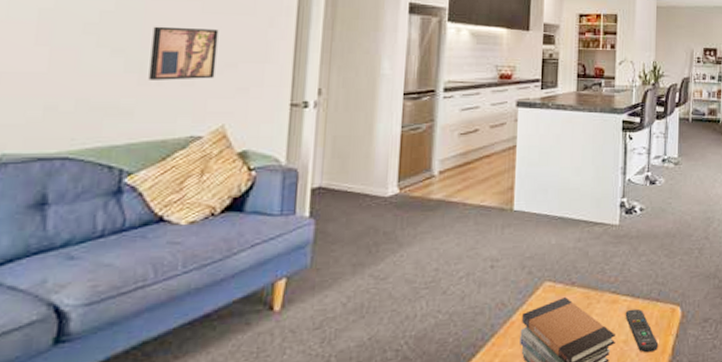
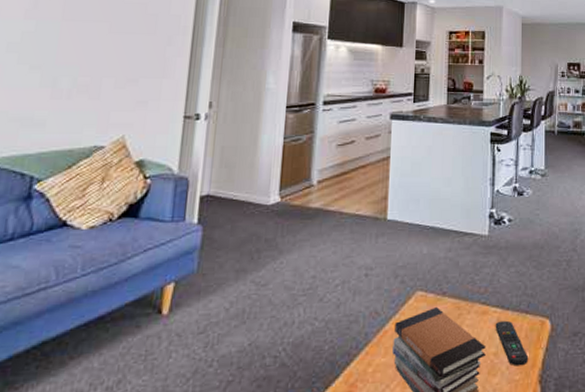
wall art: present [148,26,219,80] -> none [60,45,123,94]

